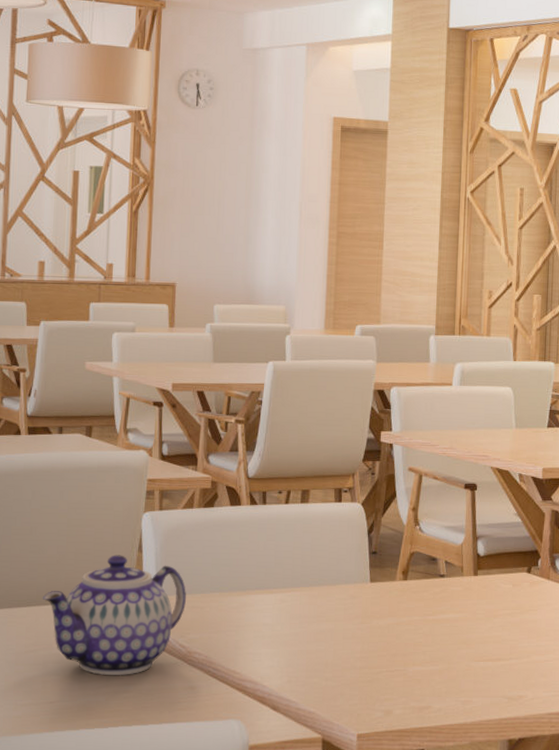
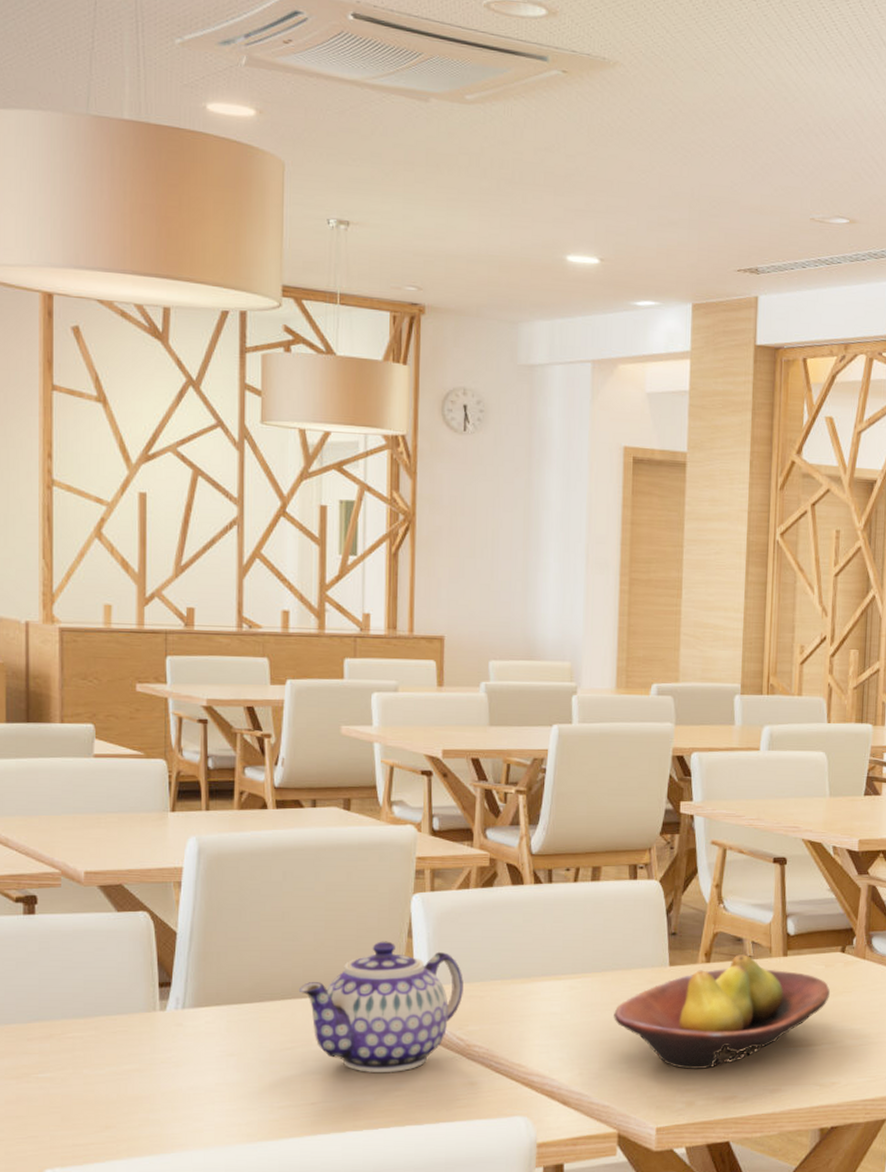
fruit bowl: none [320,573,518,680] -> present [614,954,831,1069]

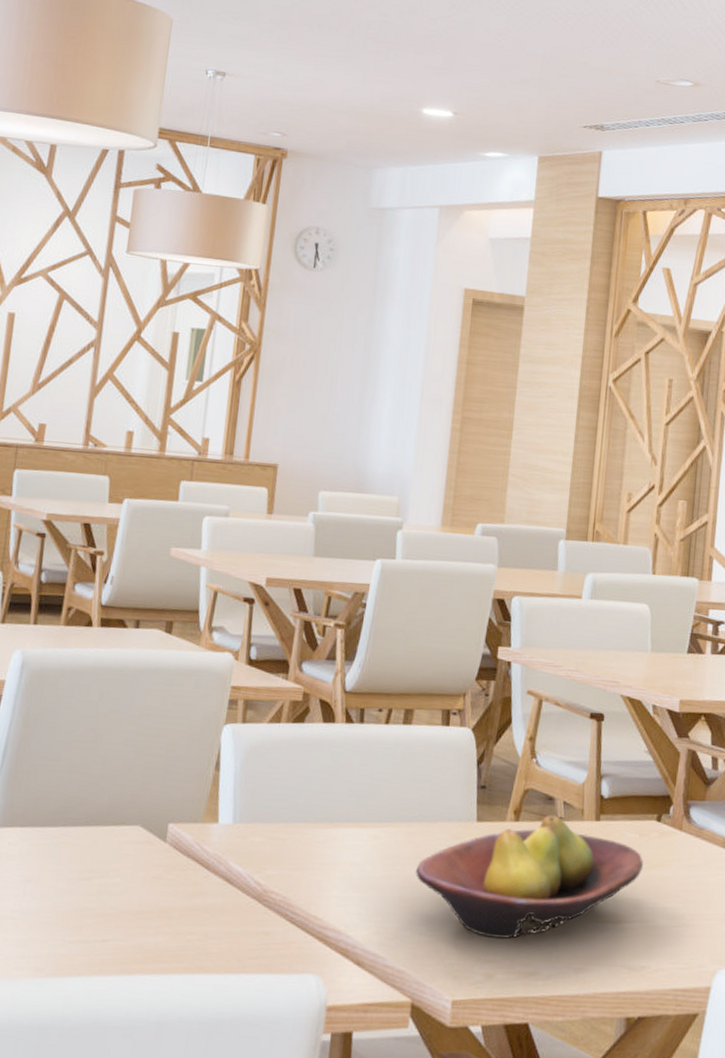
teapot: present [298,941,463,1072] -> none [102,771,267,914]

